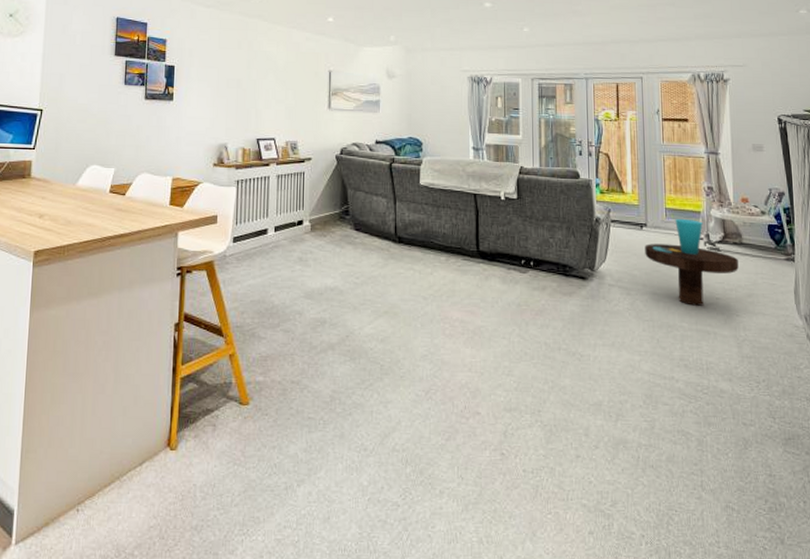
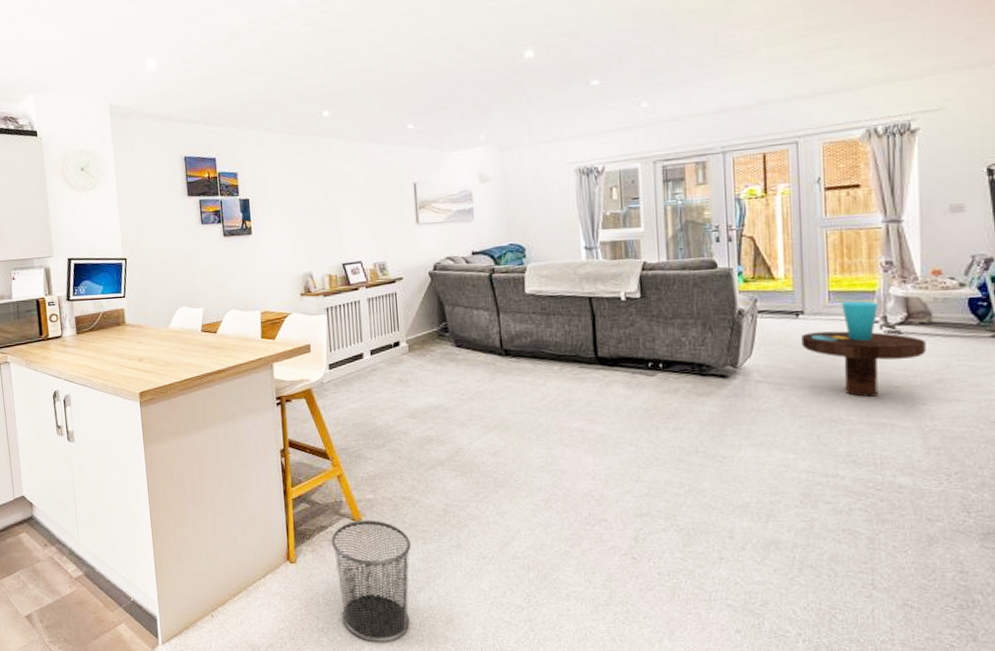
waste bin: none [215,404,295,542] -> present [331,520,411,642]

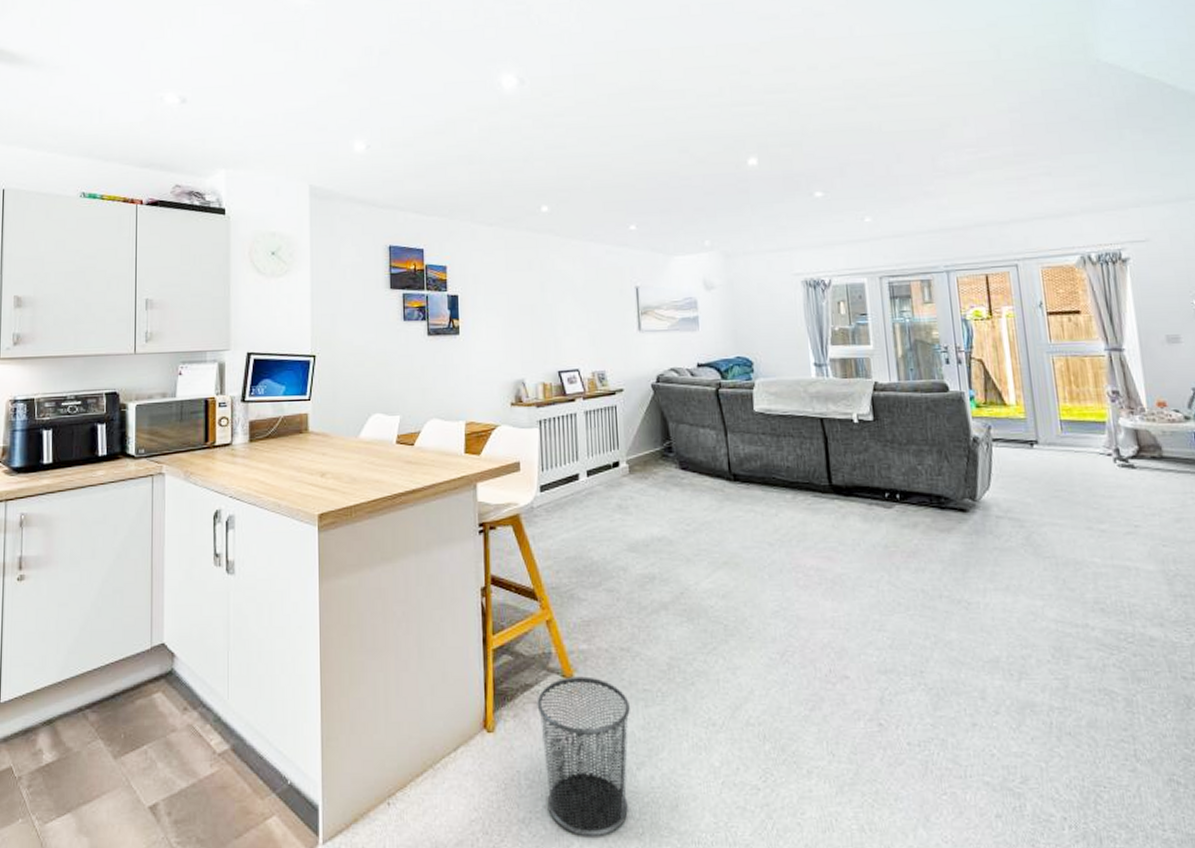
side table: present [801,301,926,397] -> none [1037,431,1161,537]

